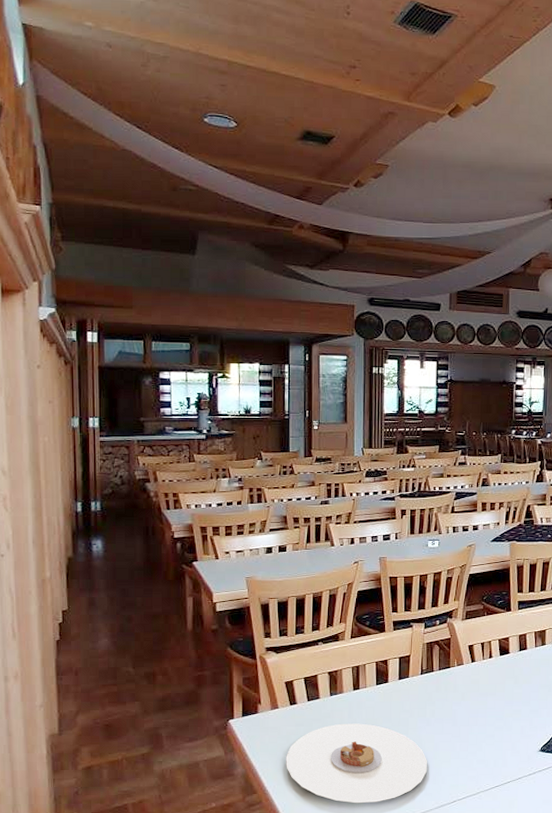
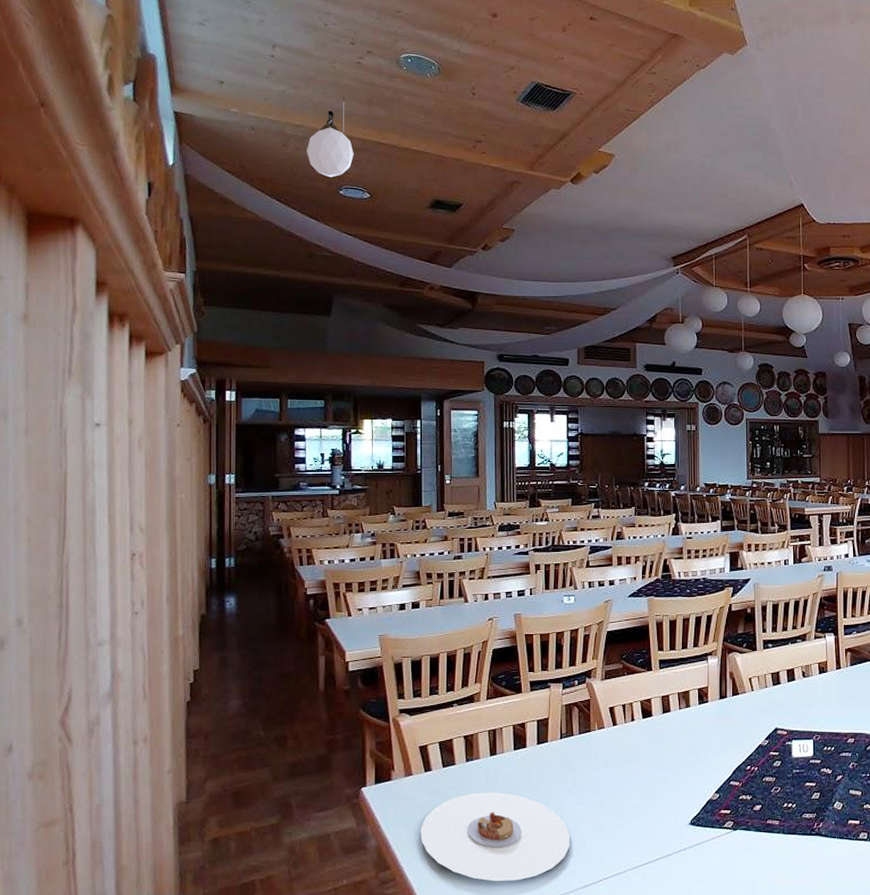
pendant lamp: none [167,11,219,104] -> present [306,96,354,178]

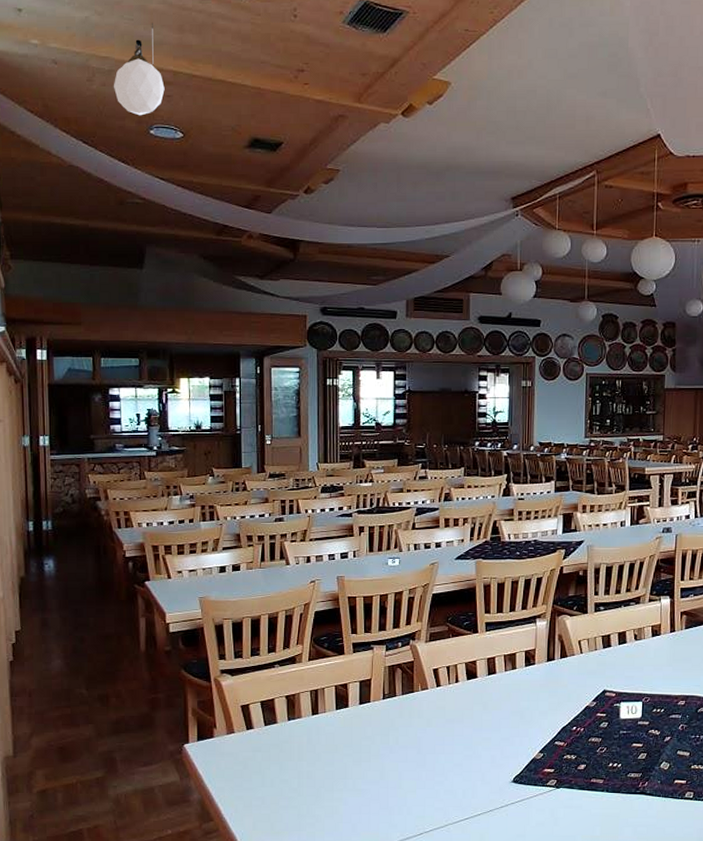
plate: present [421,792,570,882] -> none [243,749,391,834]

